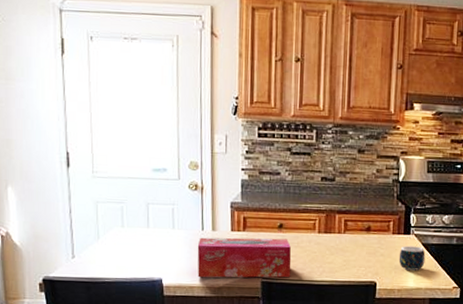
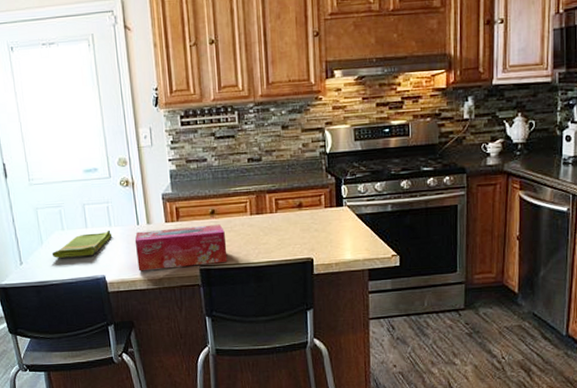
dish towel: none [108,232,174,257] -> present [52,230,111,258]
mug: present [398,245,426,271] -> none [333,217,361,243]

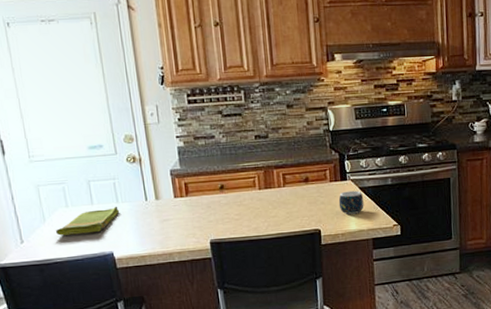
tissue box: present [134,224,228,271] -> none [143,199,238,247]
mug: none [333,217,361,243] -> present [338,190,364,215]

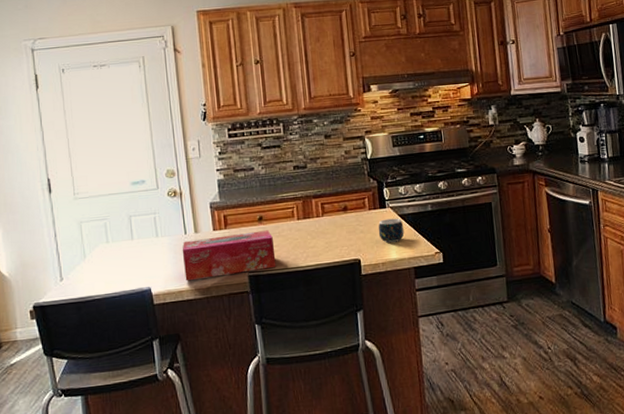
dish towel: present [56,206,119,236] -> none [96,240,158,272]
tissue box: none [143,199,238,247] -> present [182,230,276,281]

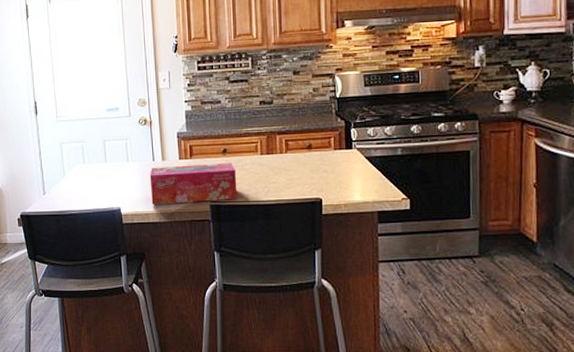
mug: present [378,218,405,243] -> none [342,160,370,184]

